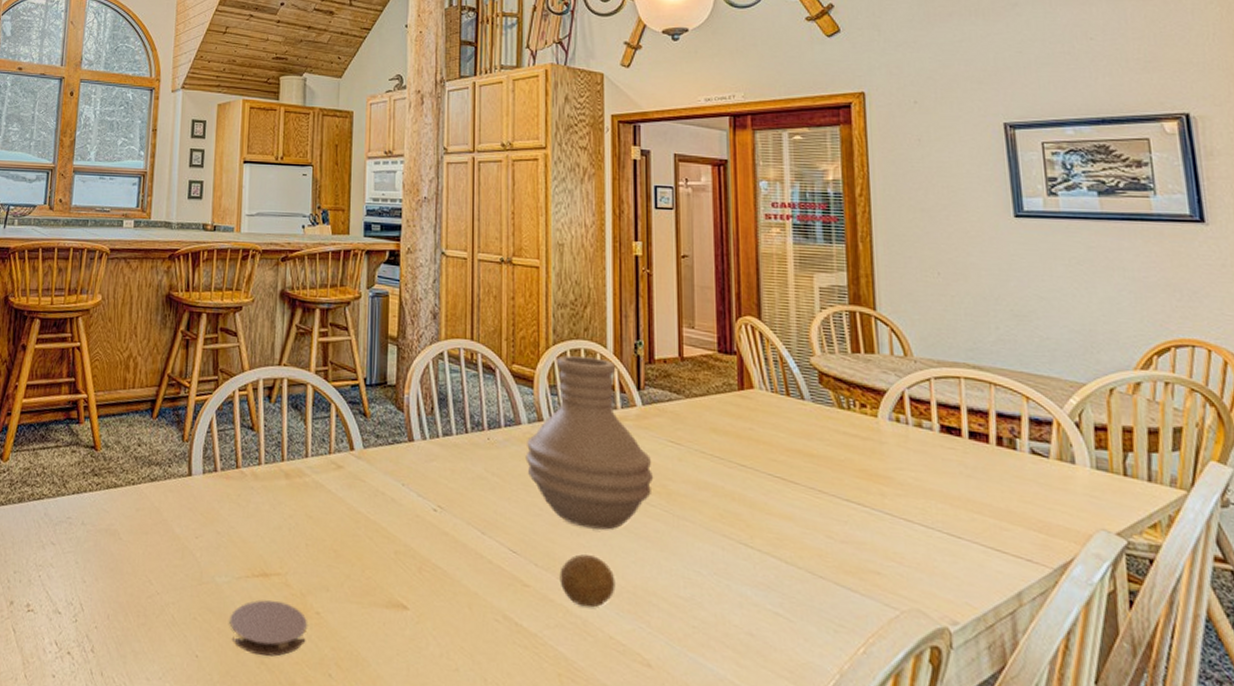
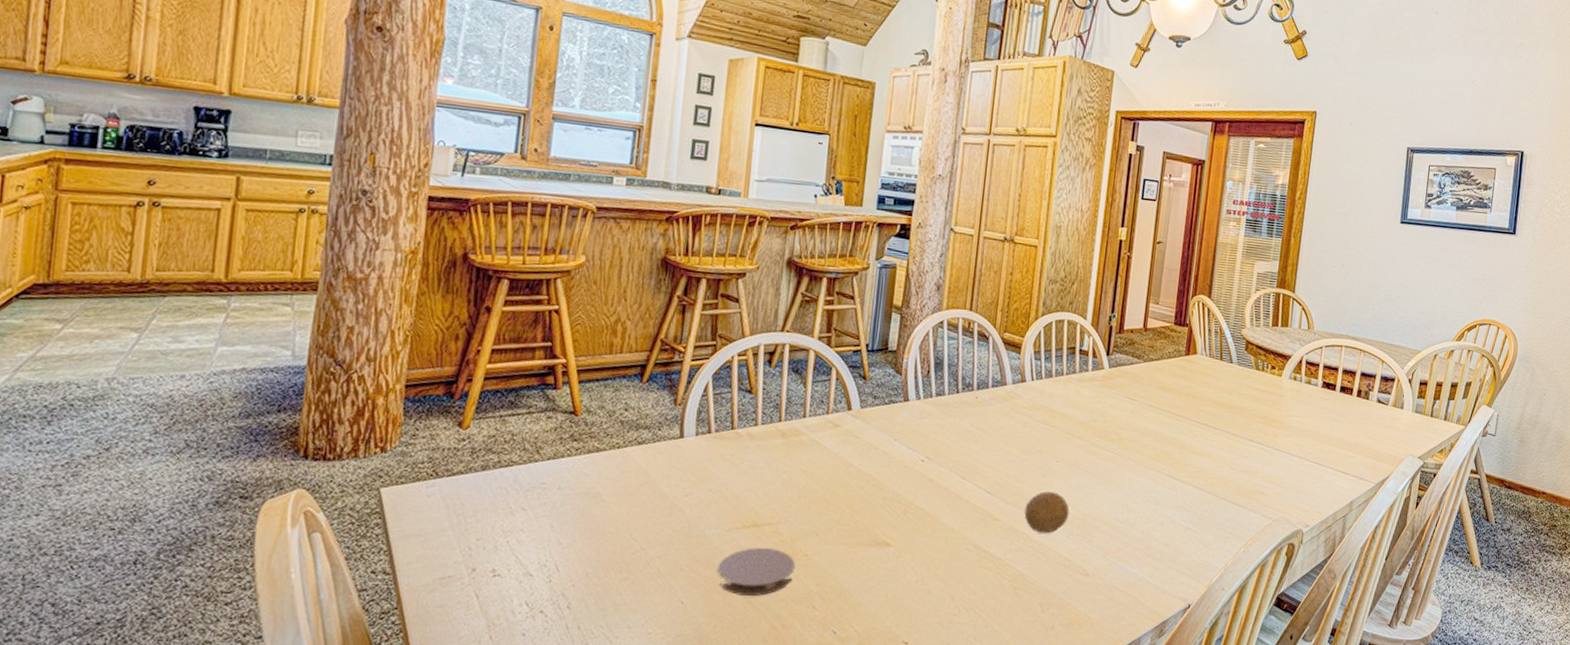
vase: present [525,355,654,530] -> none [1007,325,1111,471]

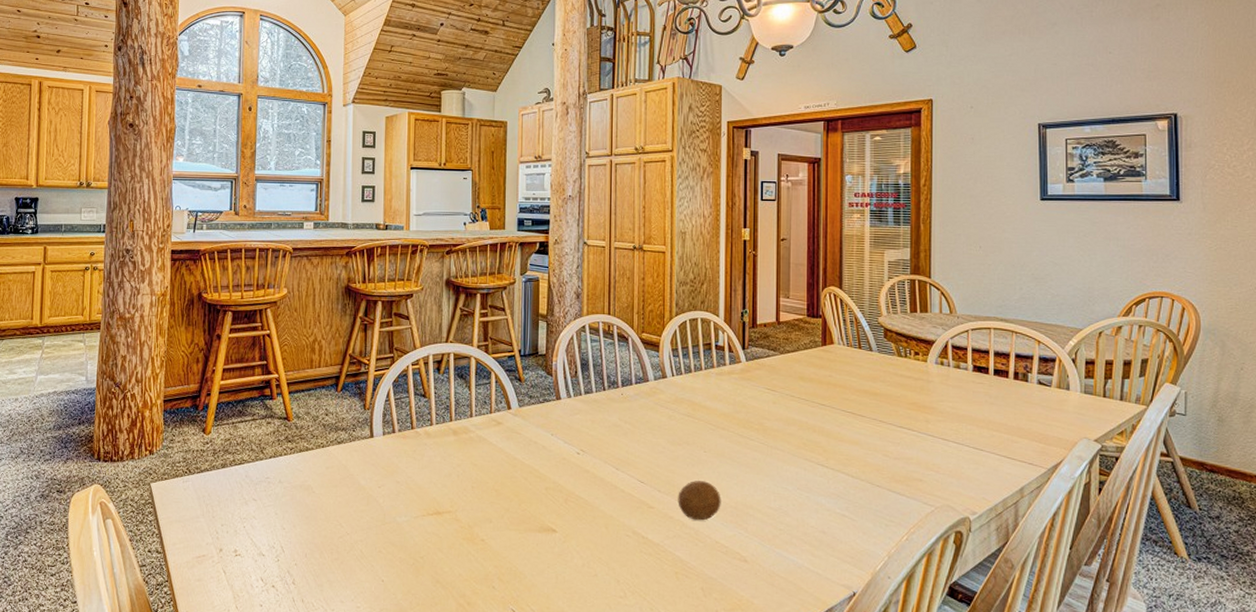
coaster: present [717,548,795,596] -> none [409,533,474,576]

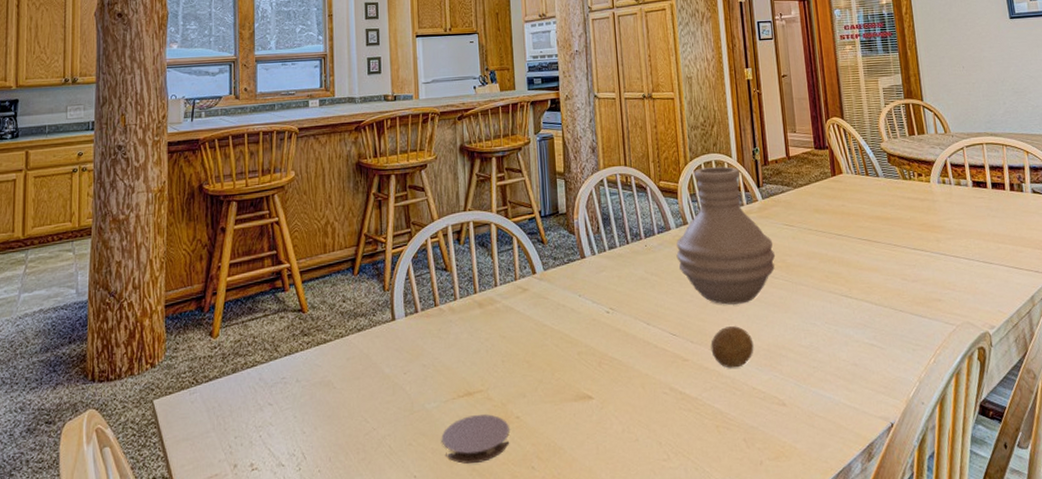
coaster: none [409,533,474,576] -> present [441,414,509,464]
vase: none [652,324,754,461] -> present [676,166,776,305]

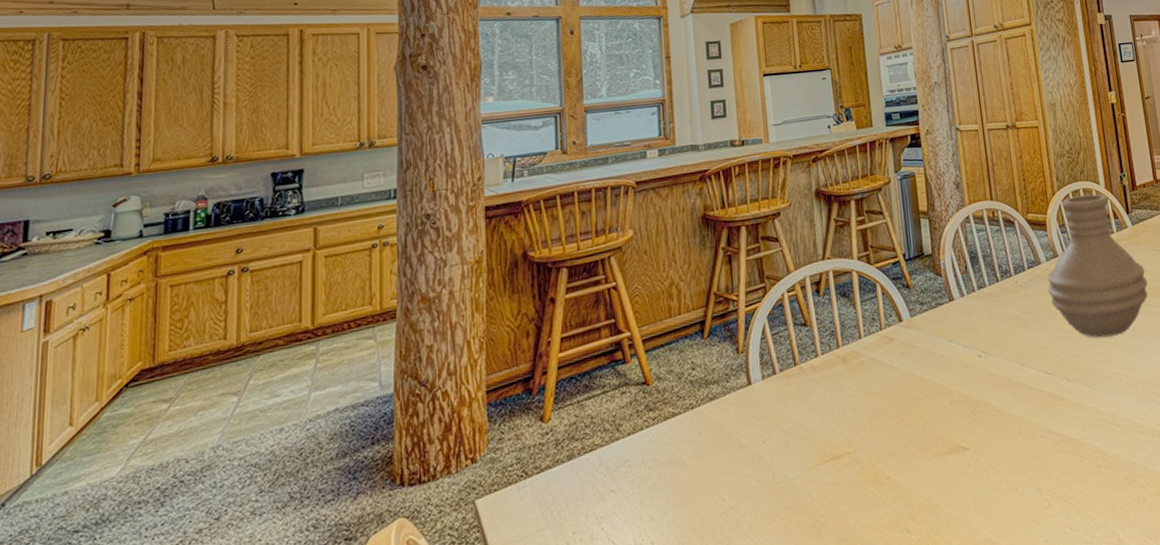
coaster: present [441,414,509,464] -> none [807,477,881,535]
fruit: present [711,326,754,368] -> none [1087,359,1131,404]

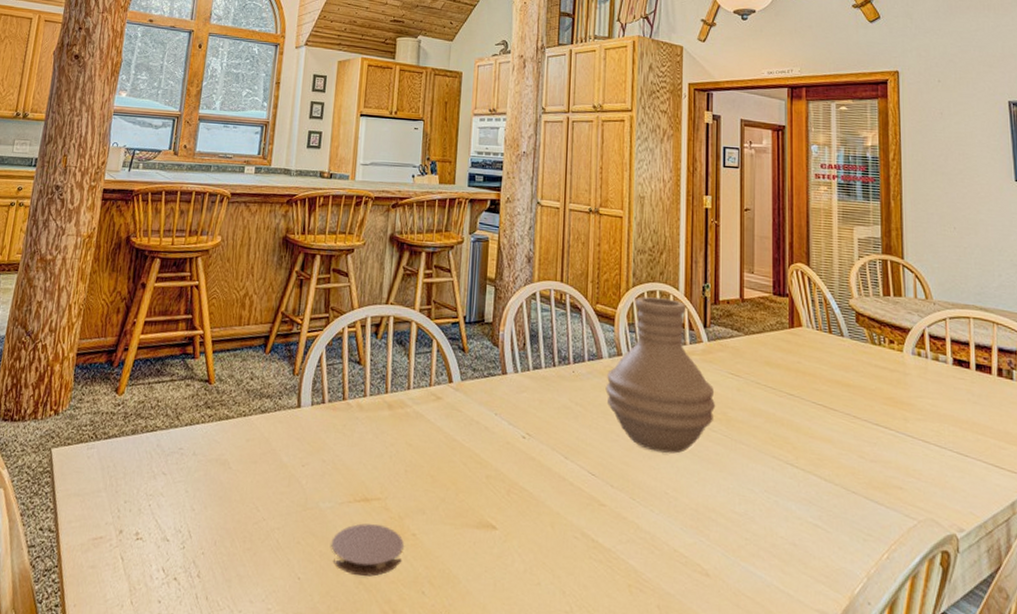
coaster: none [807,477,881,535] -> present [331,523,404,577]

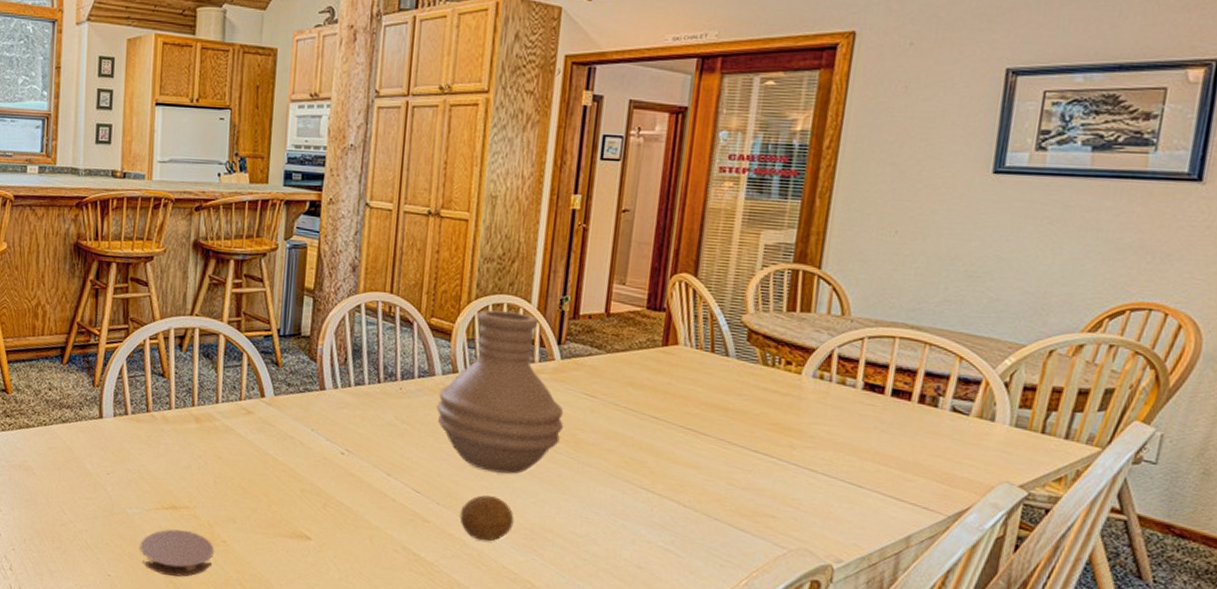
fruit: none [632,476,681,524] -> present [459,495,514,542]

